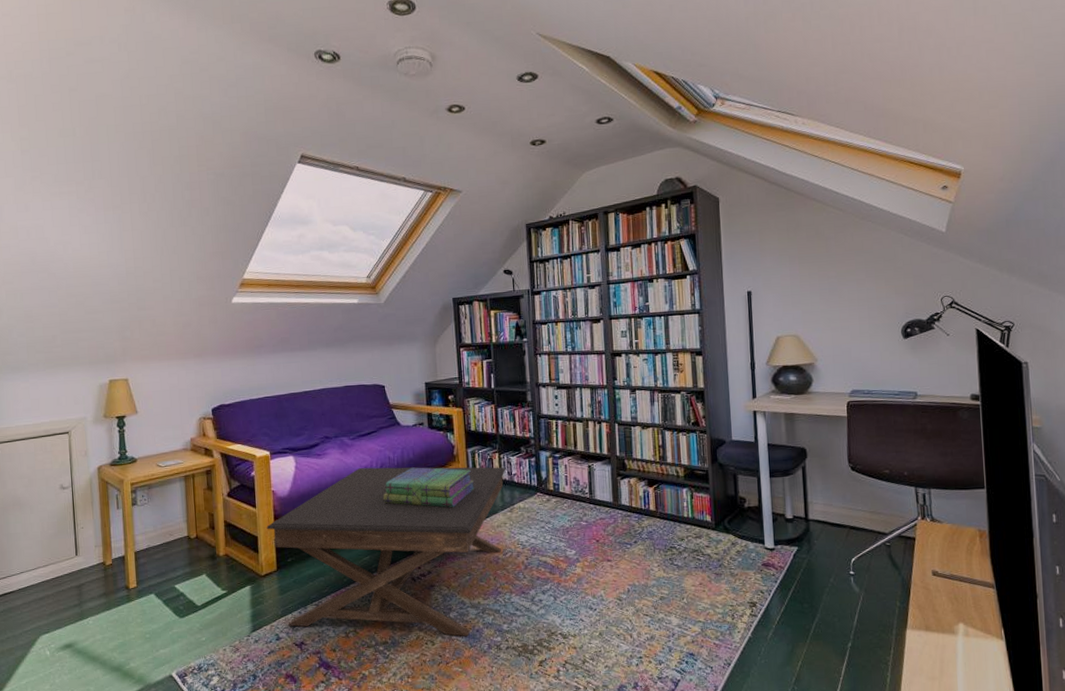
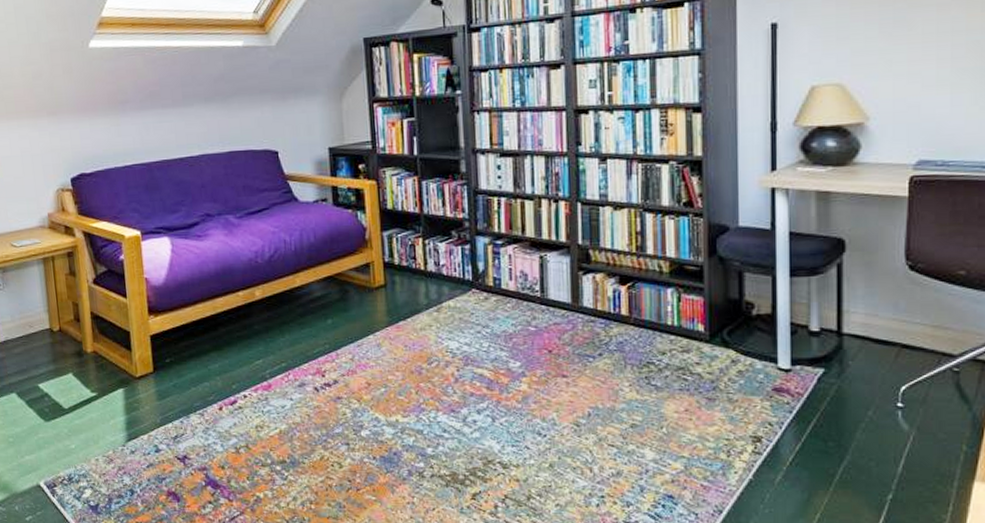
coffee table: present [266,467,506,636] -> none [140,252,432,459]
stack of books: present [382,467,474,507] -> none [277,253,392,304]

